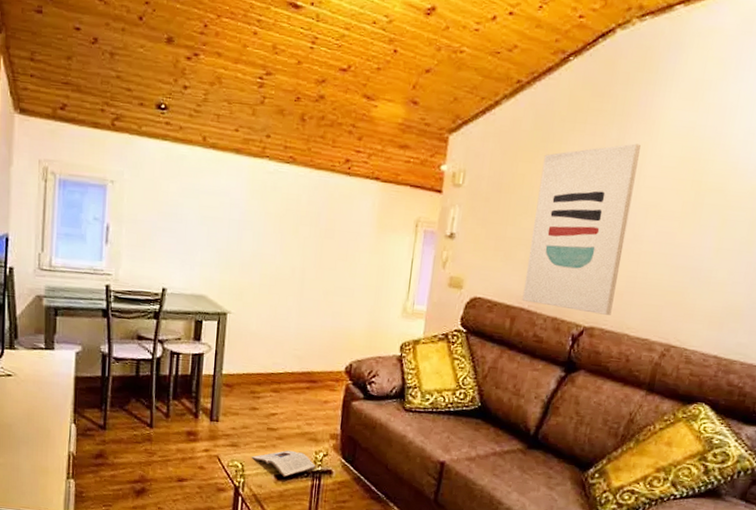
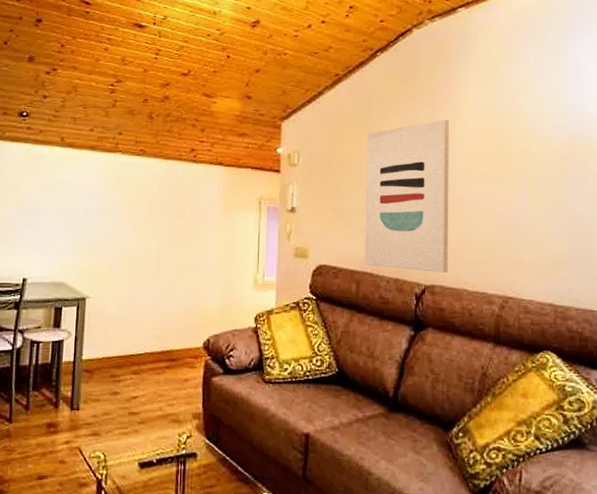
magazine: present [251,450,316,477] -> none [113,434,180,464]

